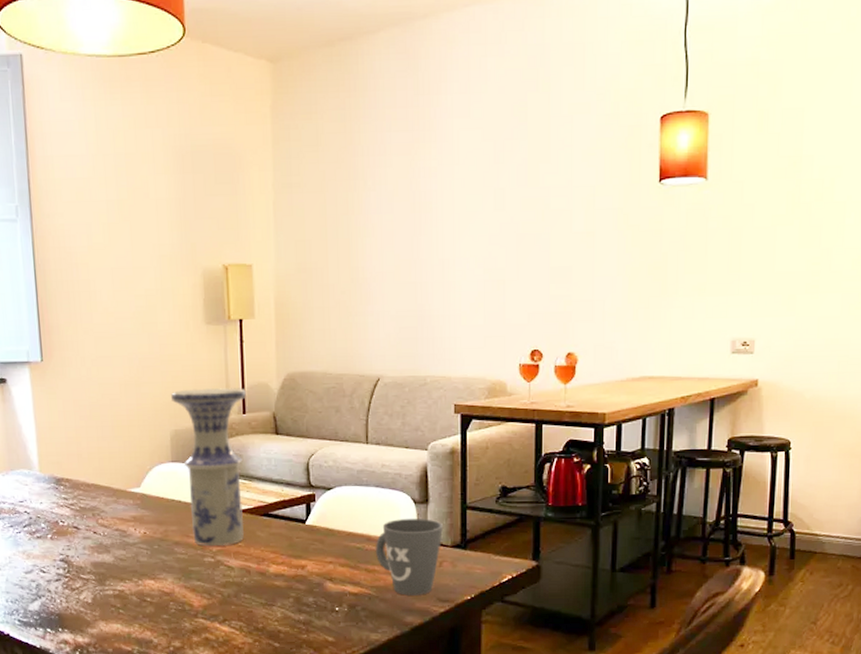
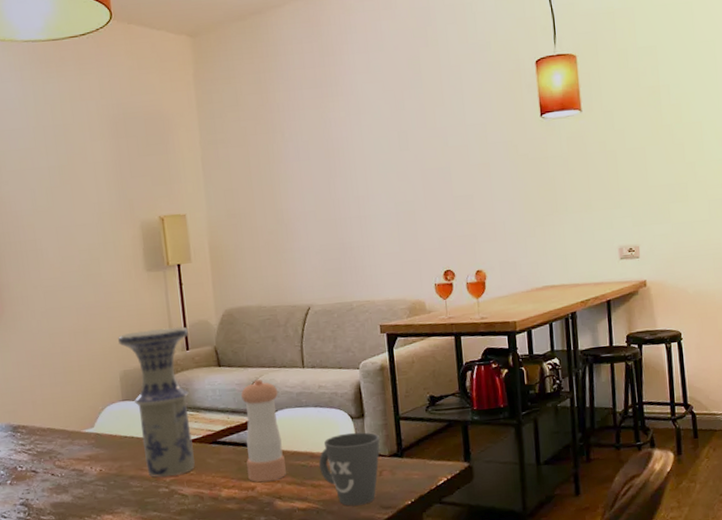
pepper shaker: none [297,451,340,562] -> present [240,379,286,482]

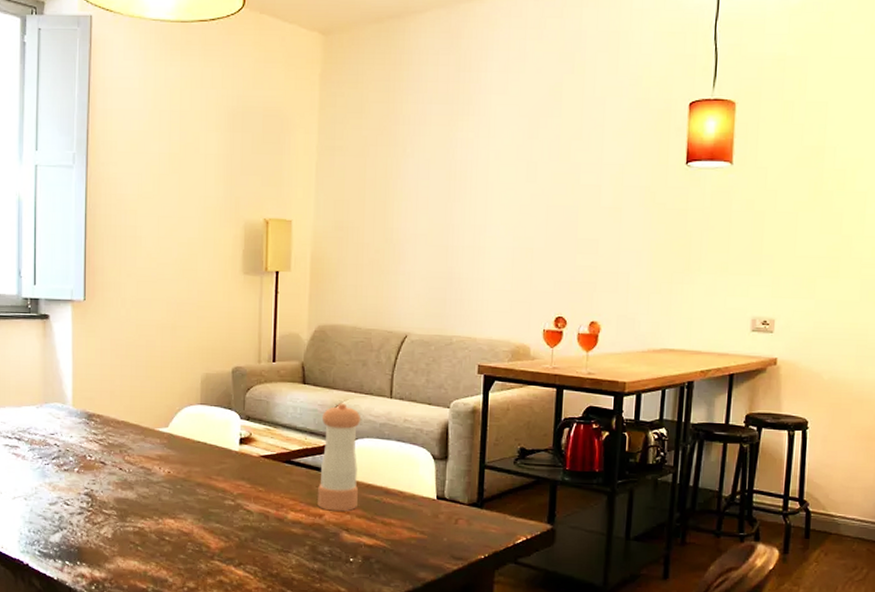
vase: present [117,326,196,477] -> none [204,335,277,490]
mug: present [318,432,380,506] -> none [392,473,460,552]

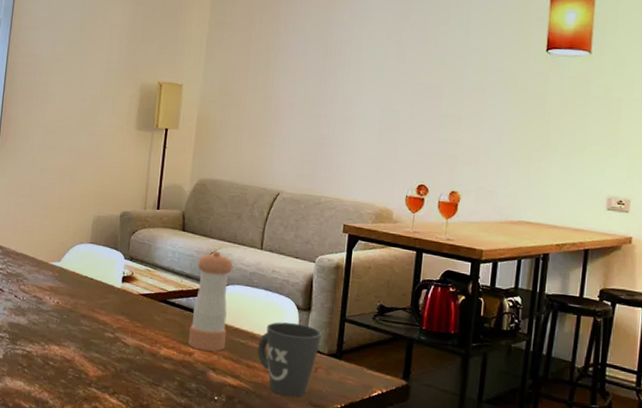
mug: none [392,473,460,552] -> present [257,322,322,397]

